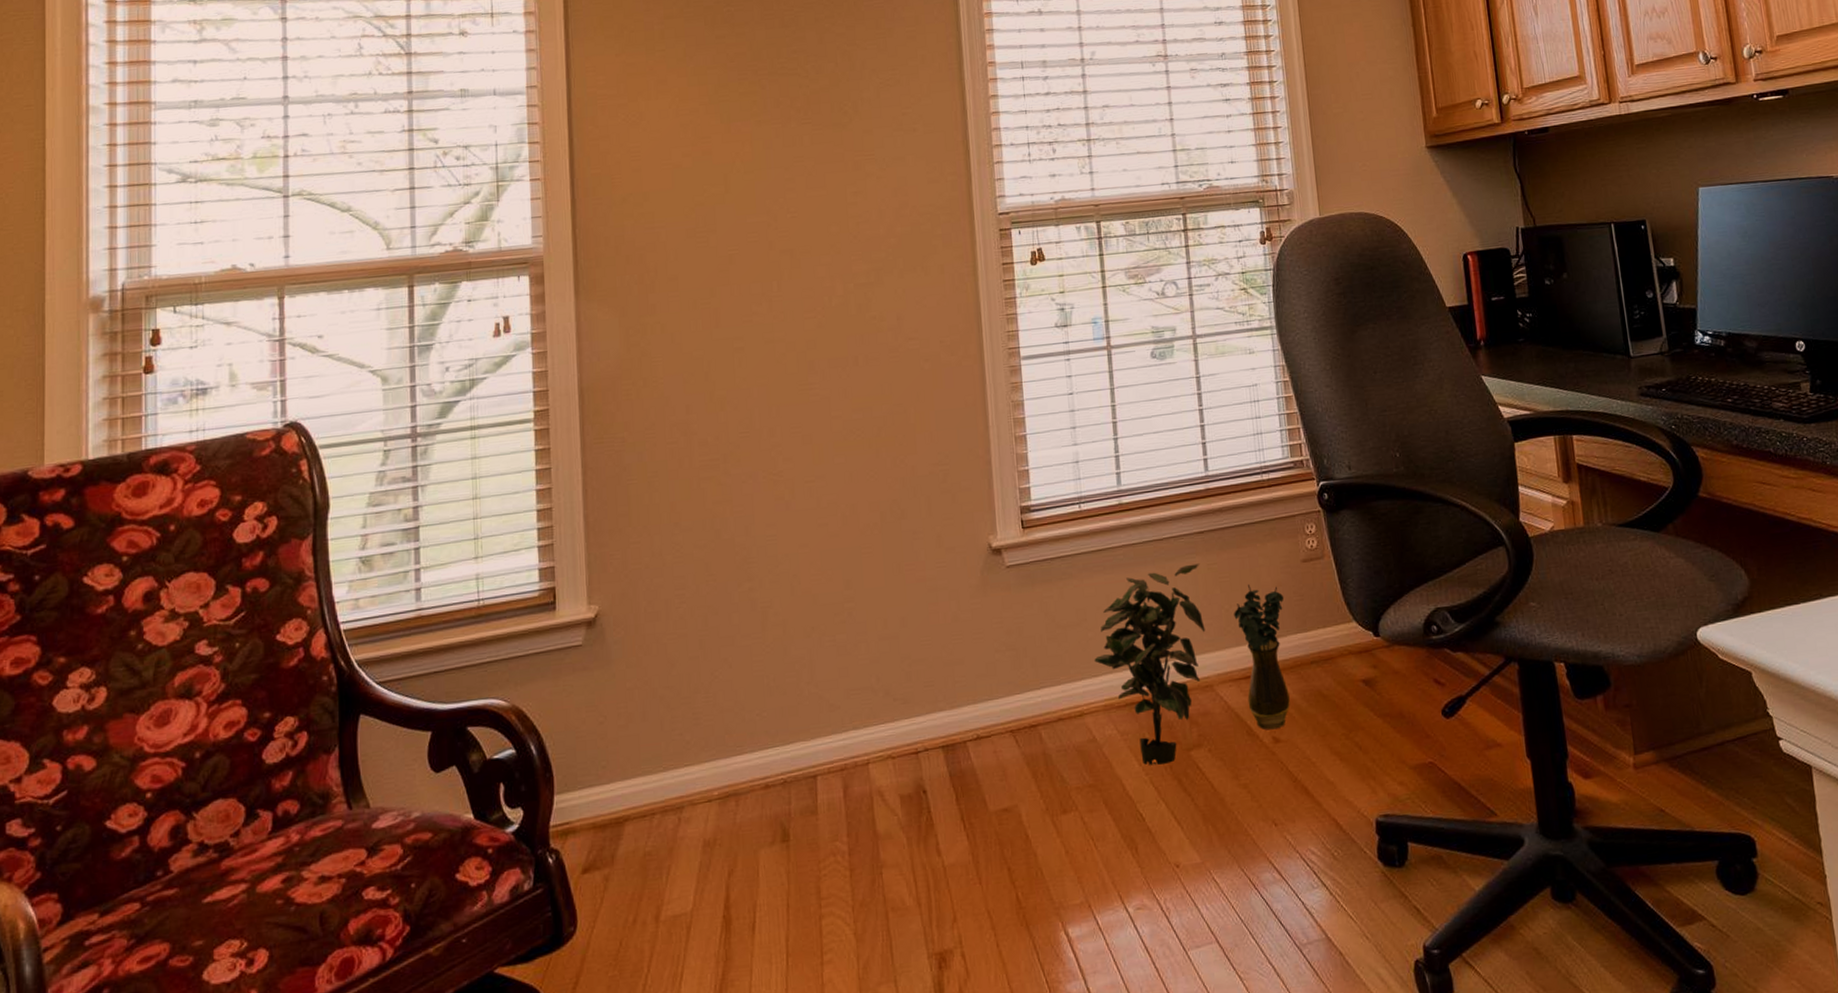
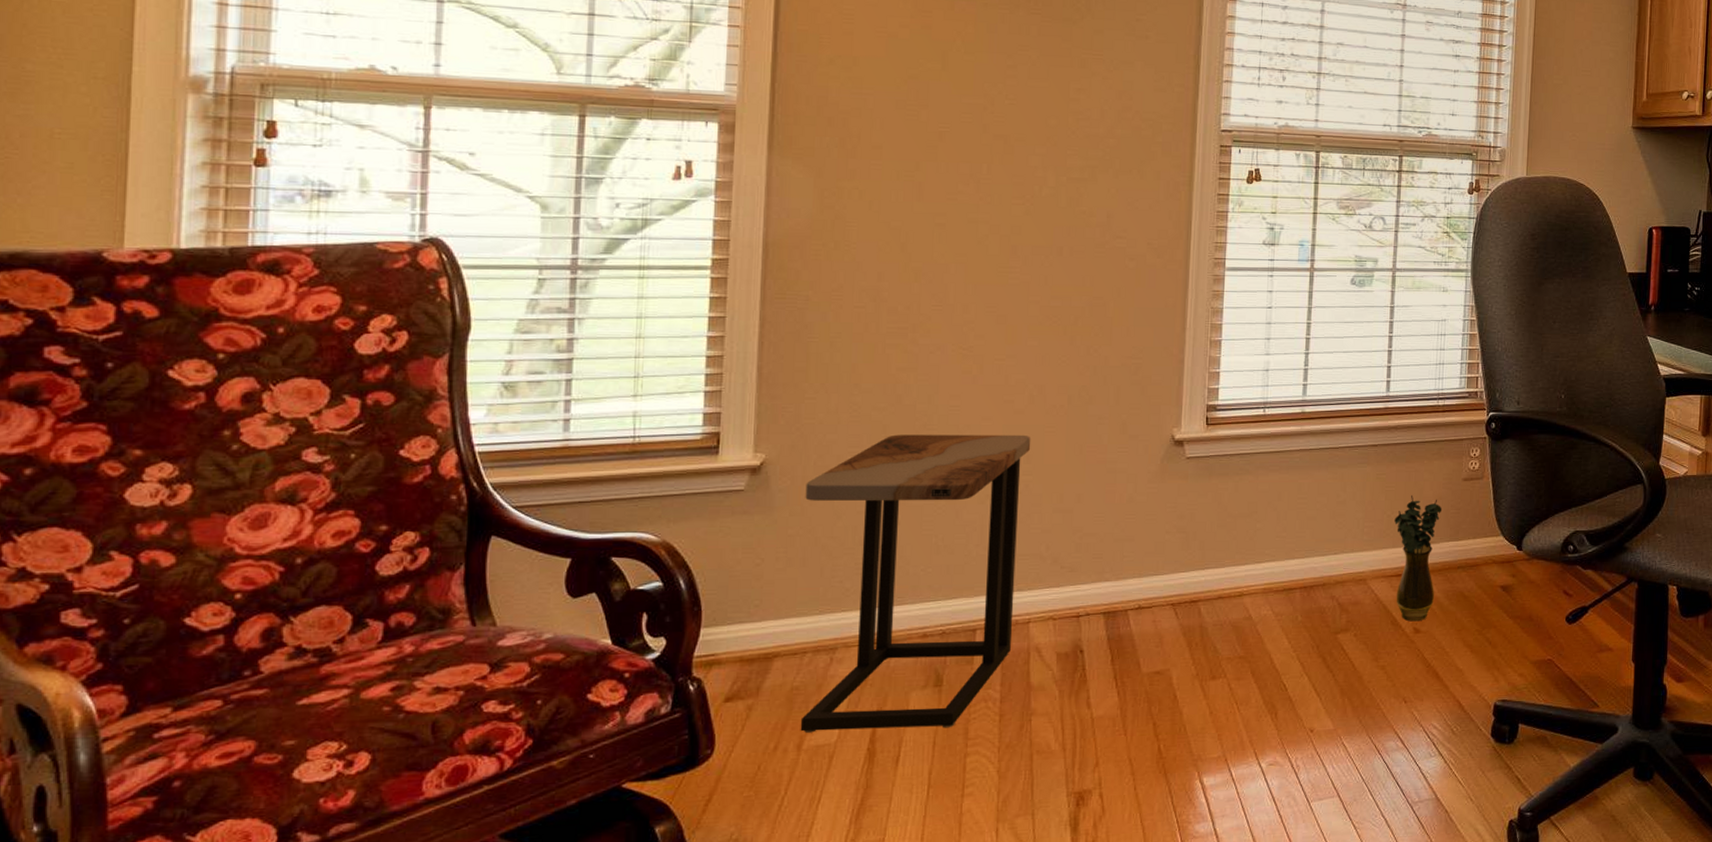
side table: none [638,558,853,902] -> present [800,434,1031,733]
potted plant: present [1094,563,1206,766] -> none [1259,472,1369,644]

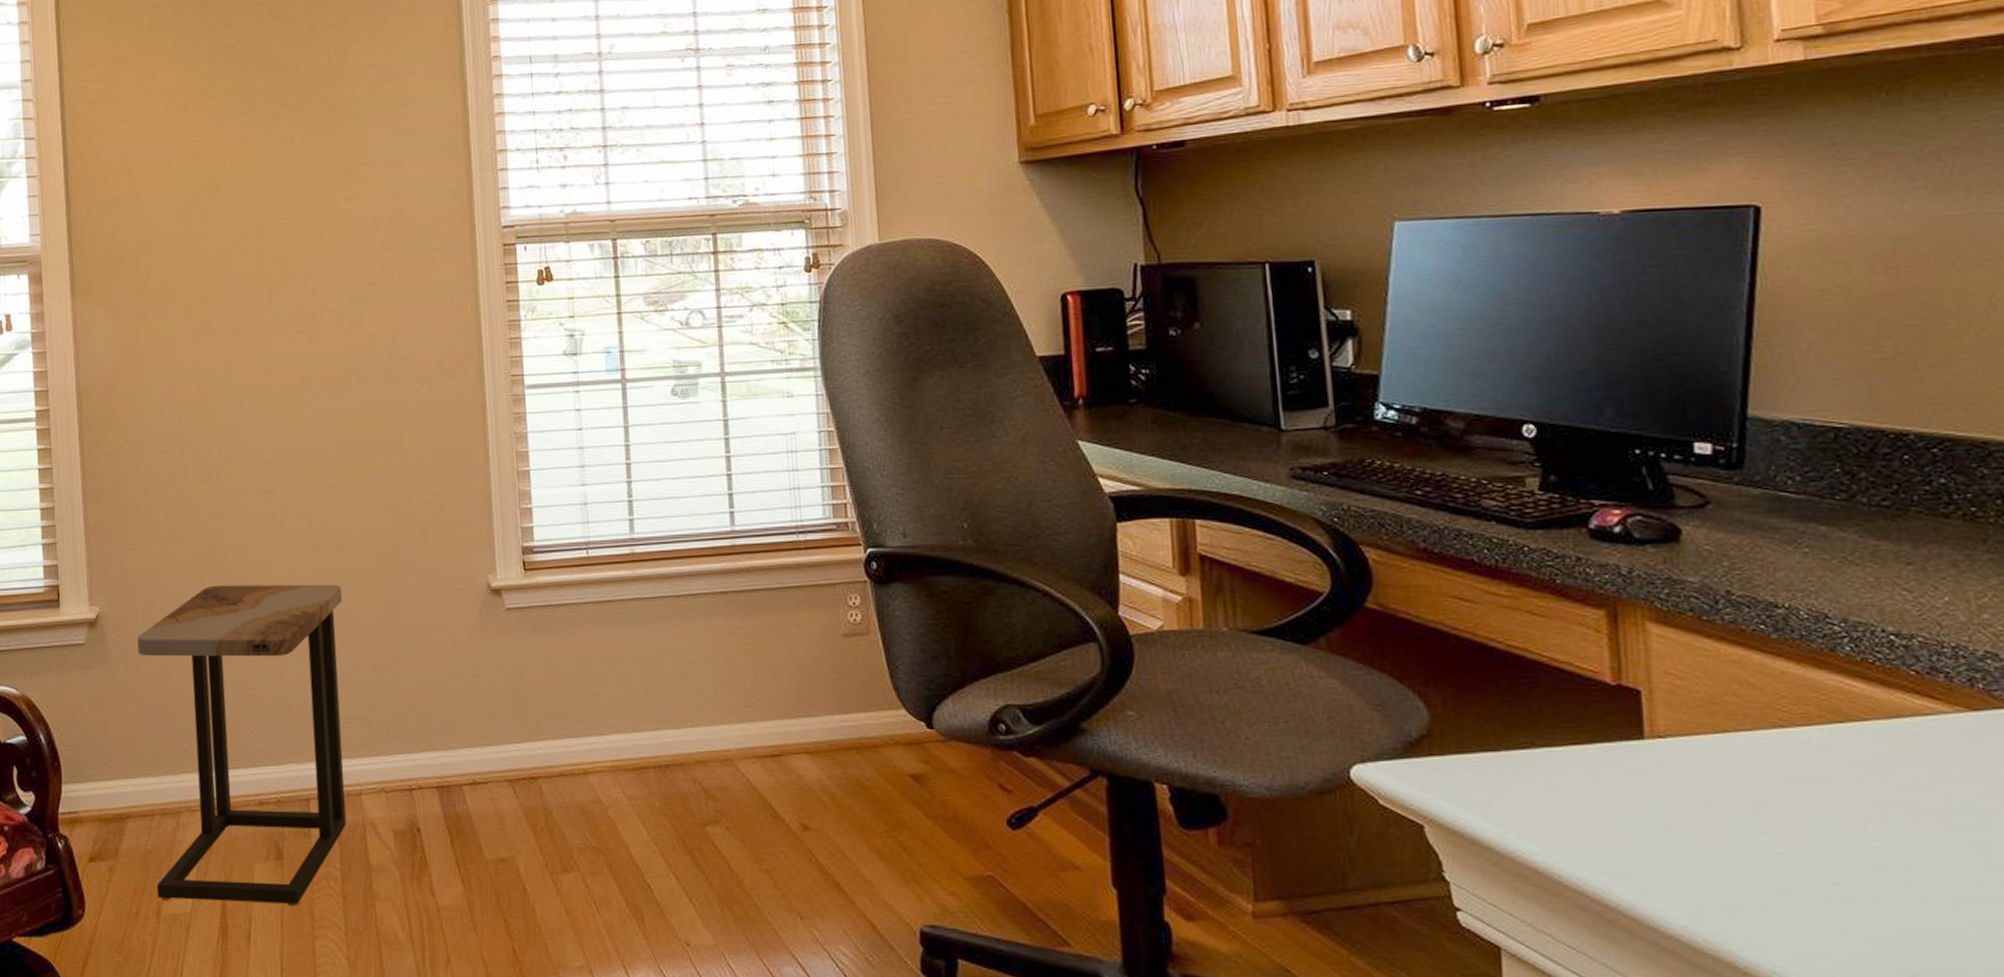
vase: present [1394,494,1443,622] -> none [760,654,823,816]

